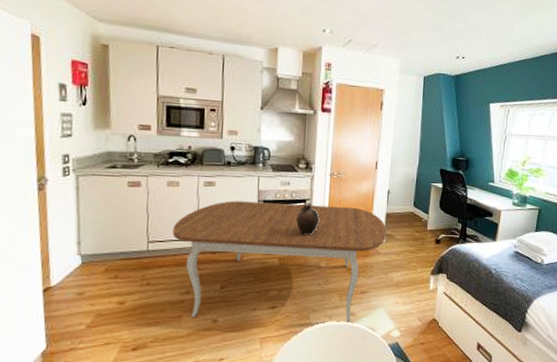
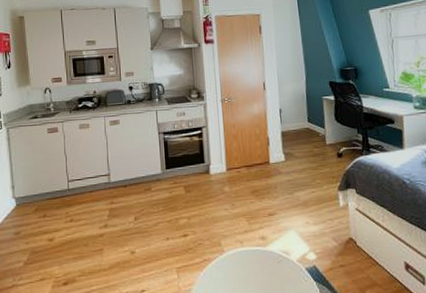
dining table: present [172,200,387,325] -> none [87,129,285,250]
ceramic jug: present [296,202,320,236] -> none [195,129,218,162]

